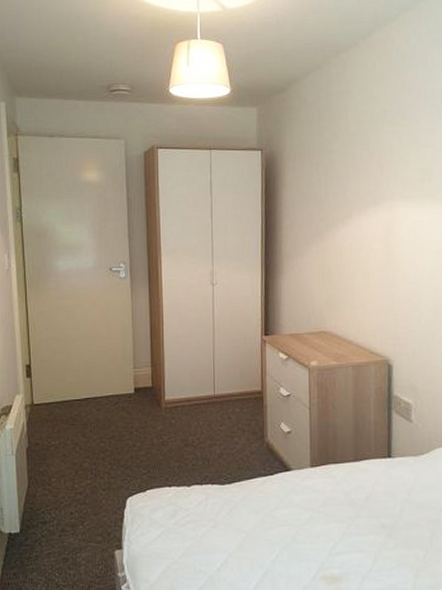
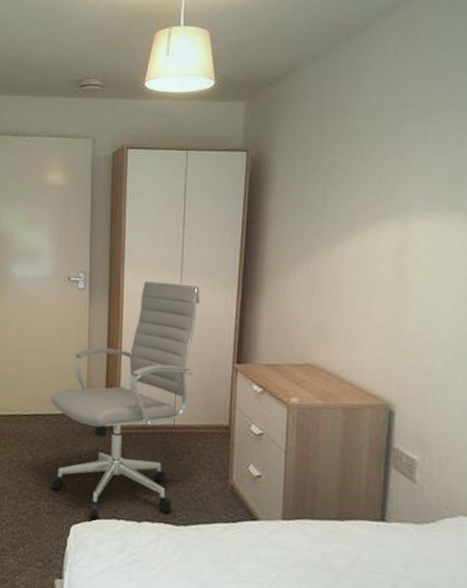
chair: none [100,268,229,487] -> present [50,281,200,517]

